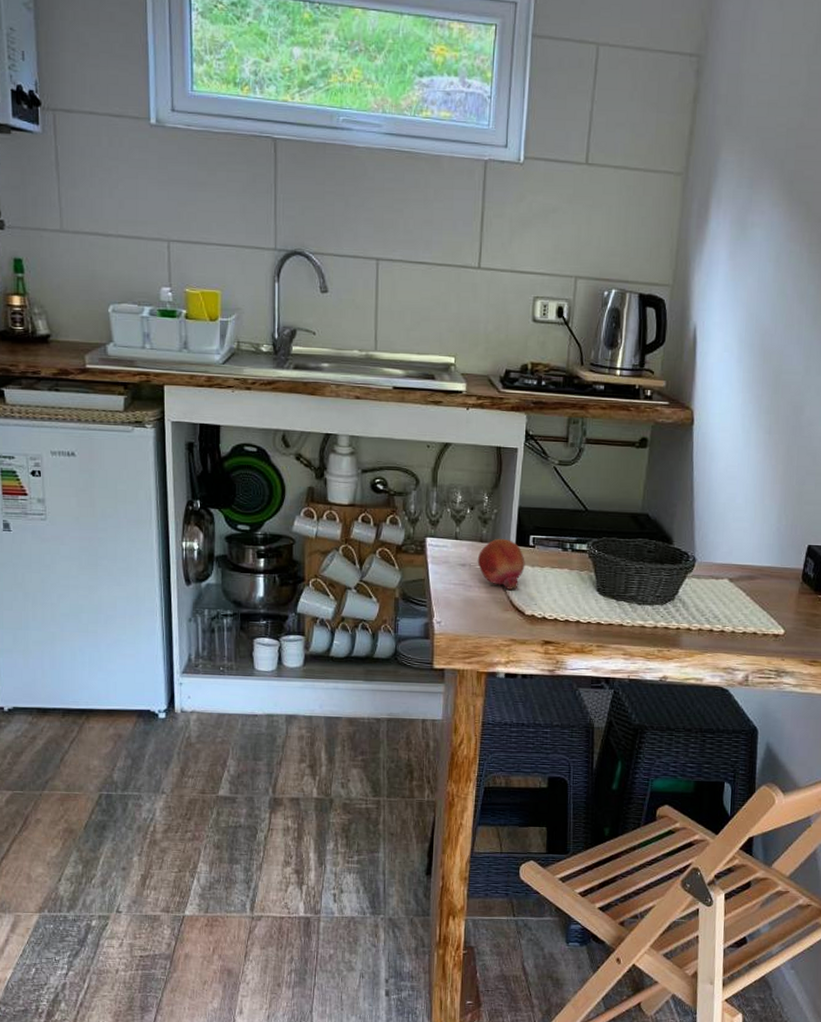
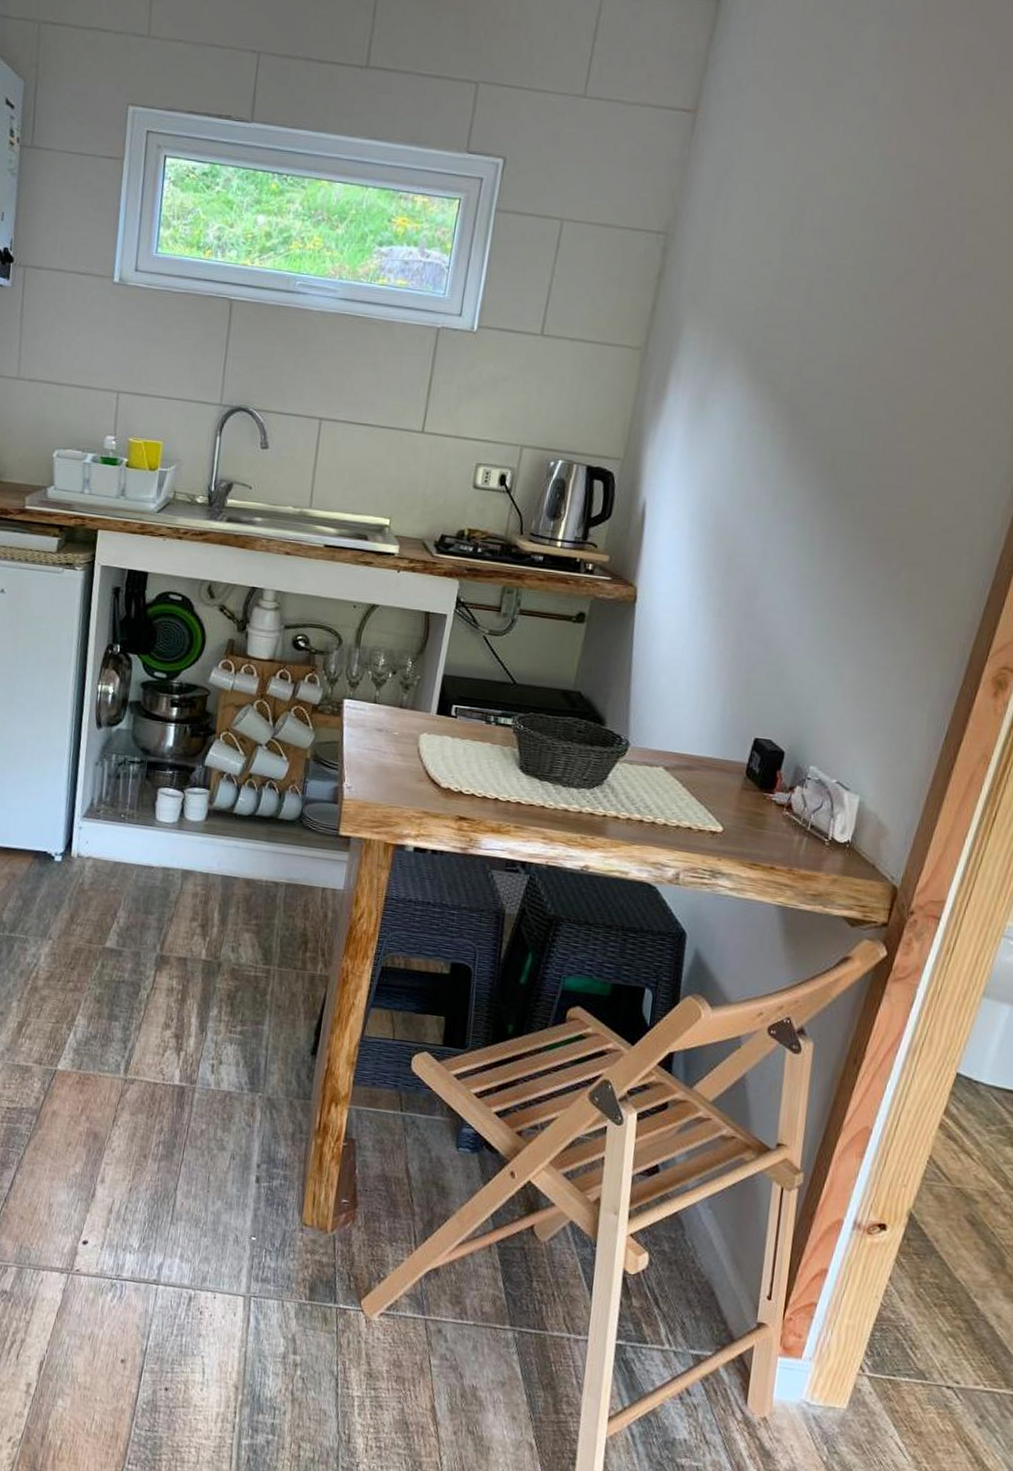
fruit: present [477,538,525,590] -> none [394,705,445,760]

